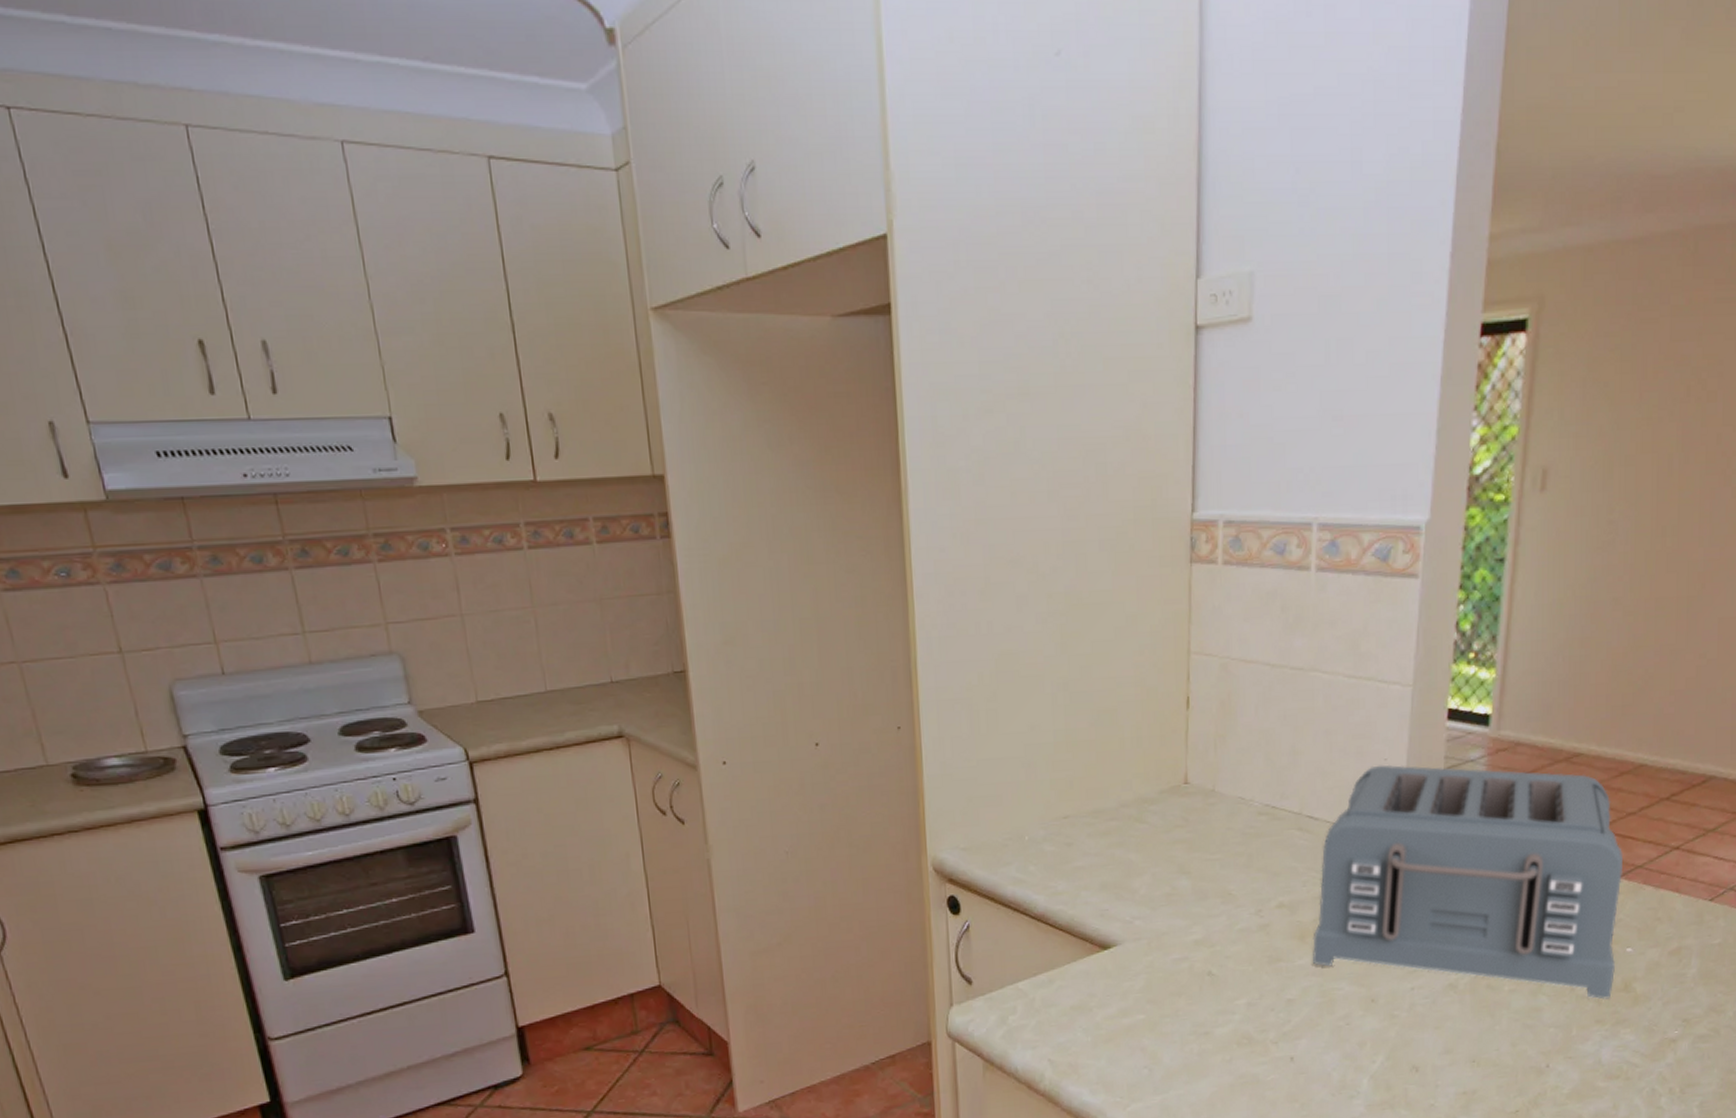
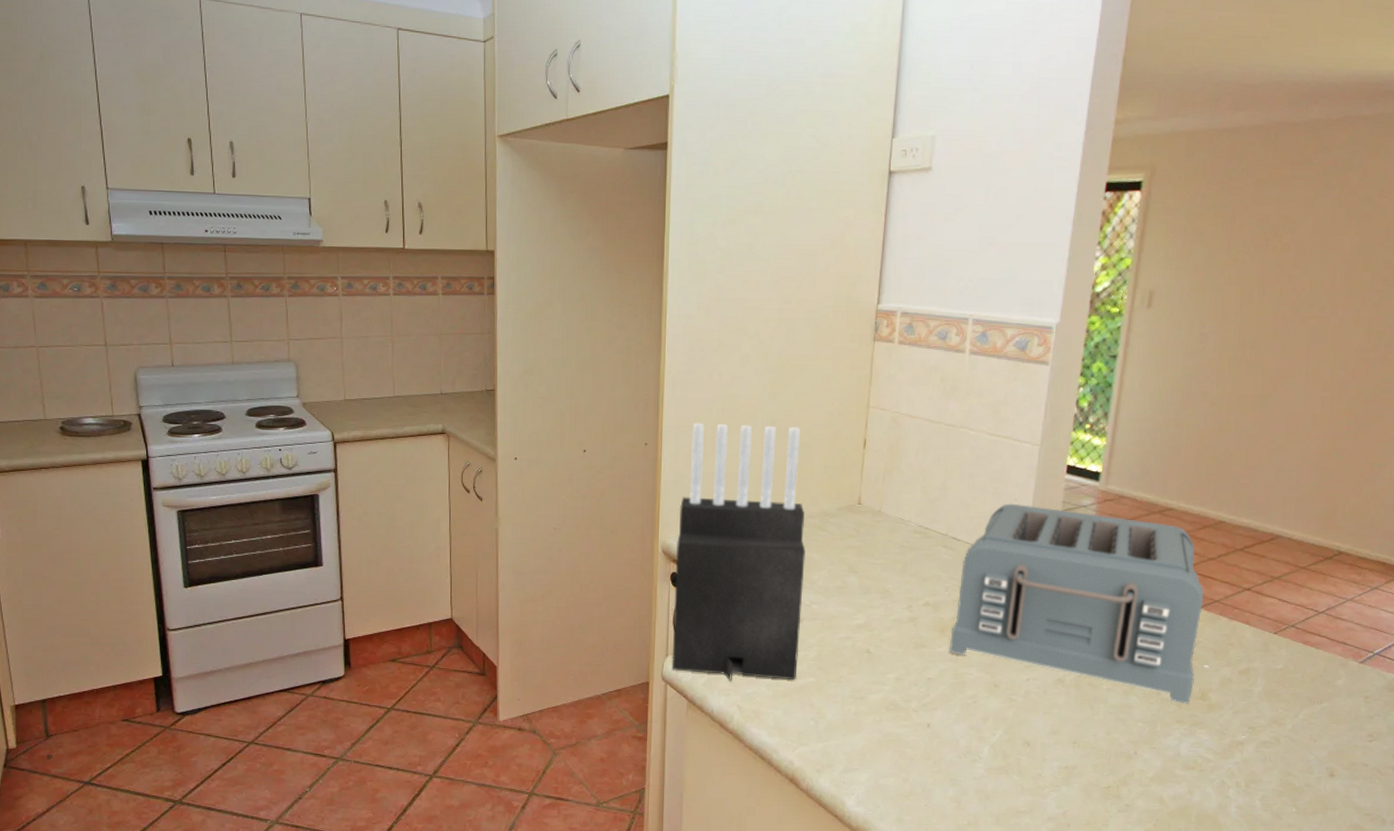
knife block: none [950,687,1122,1031] -> present [671,422,807,682]

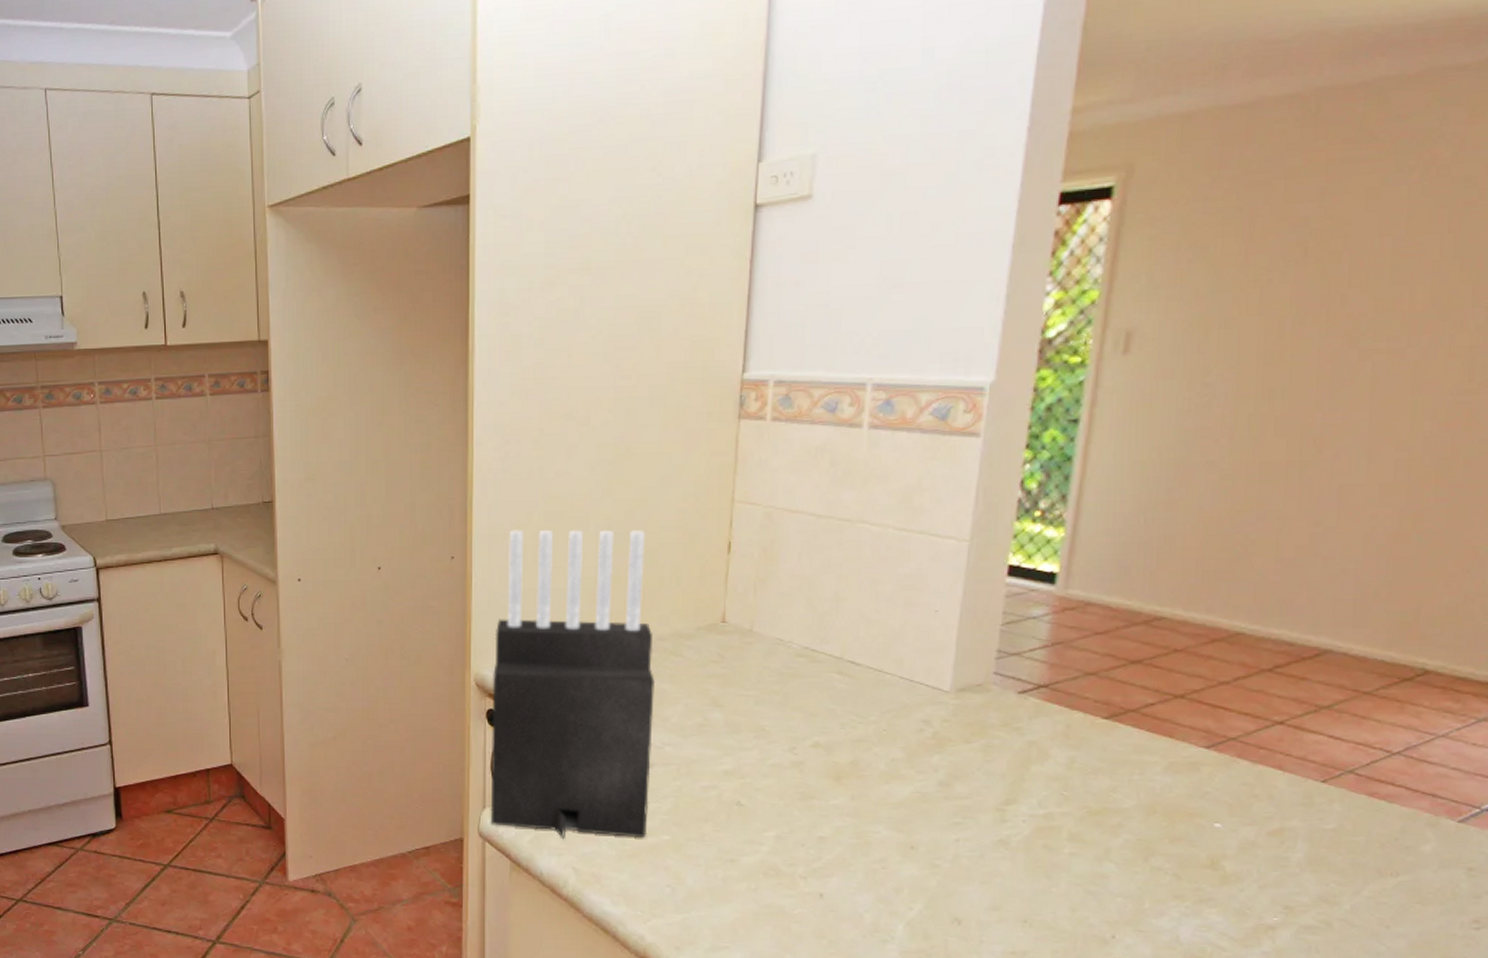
toaster: present [950,503,1204,704] -> none [848,616,1213,875]

